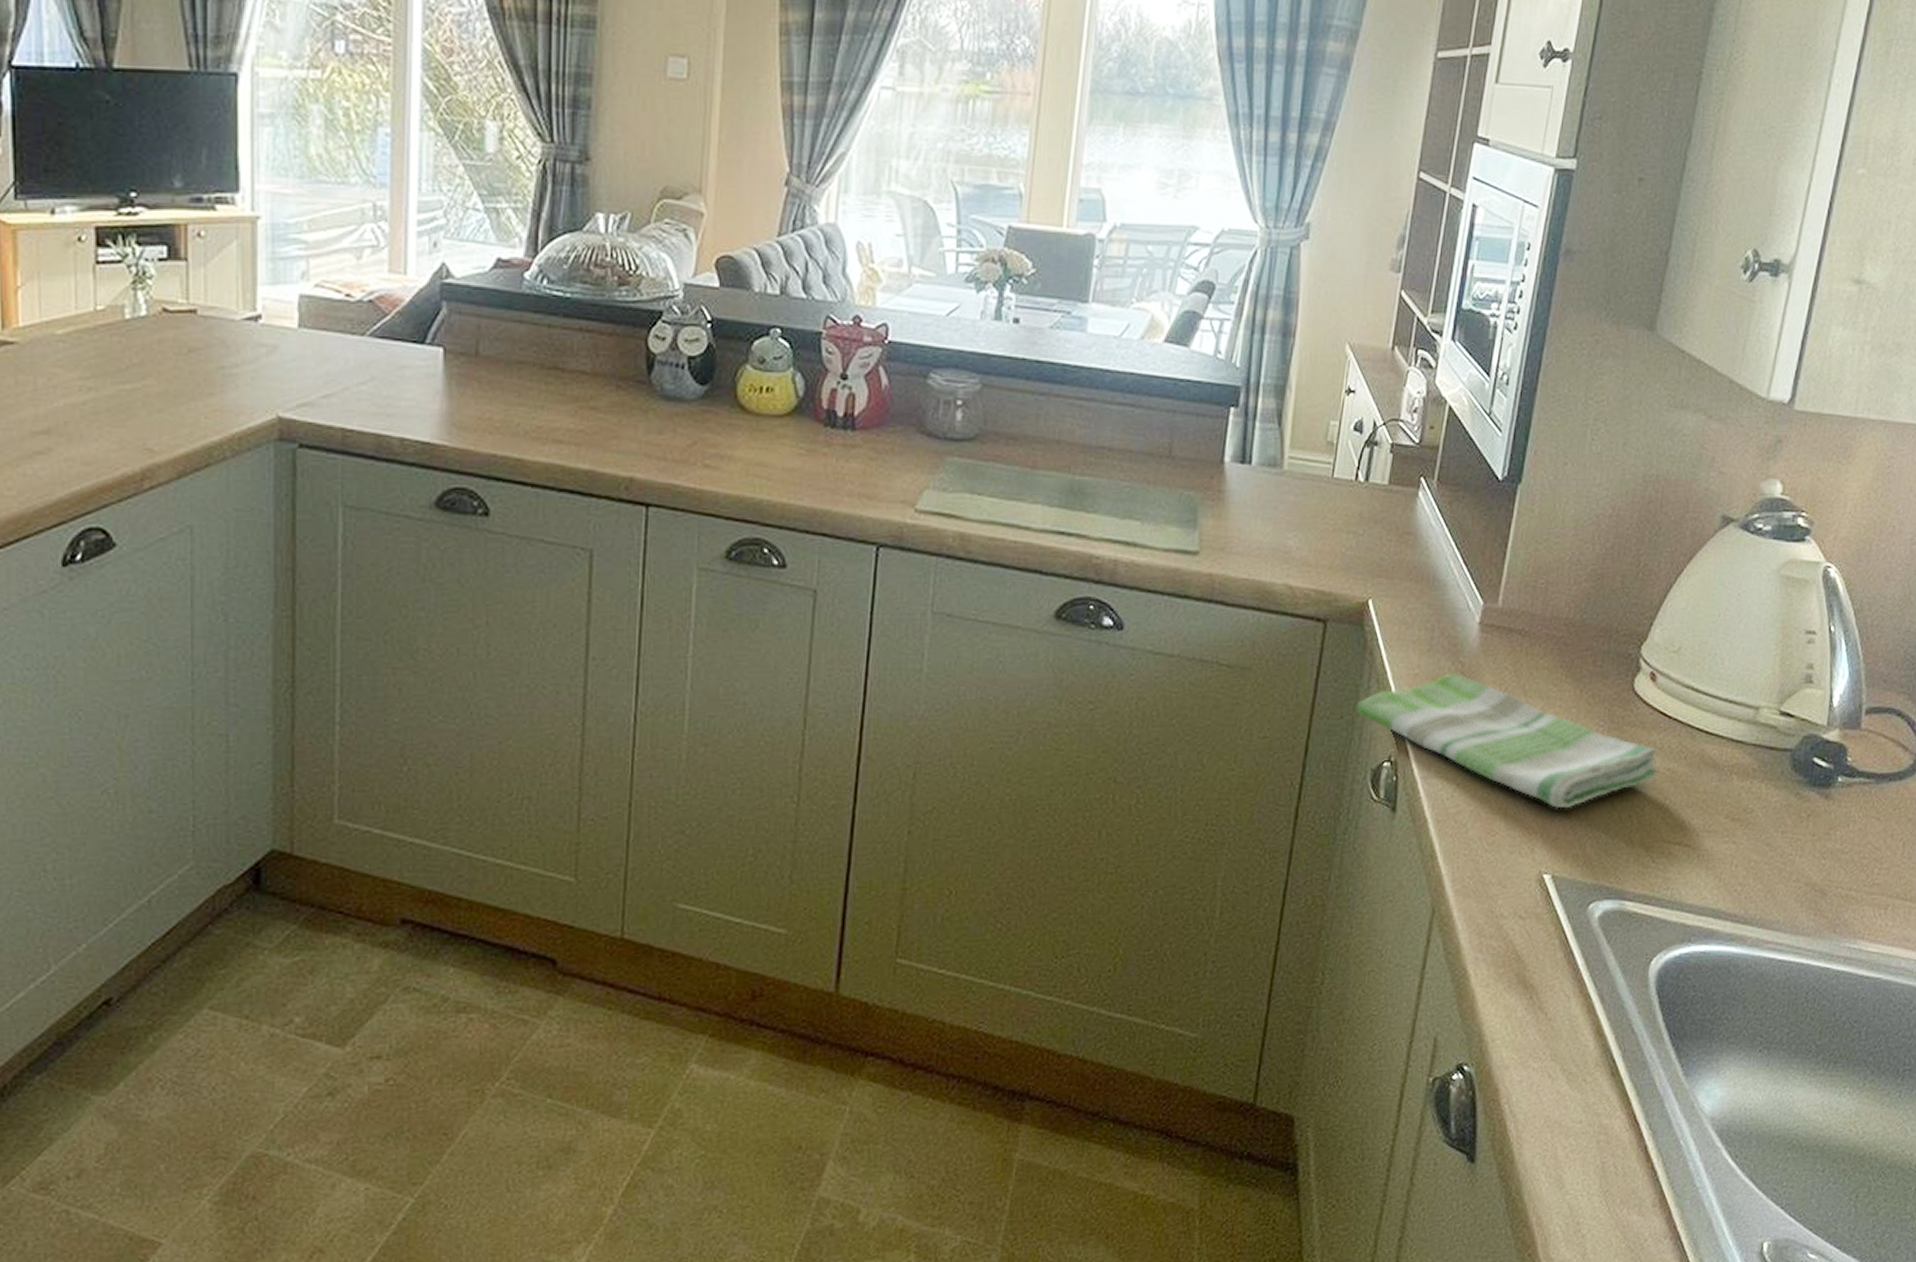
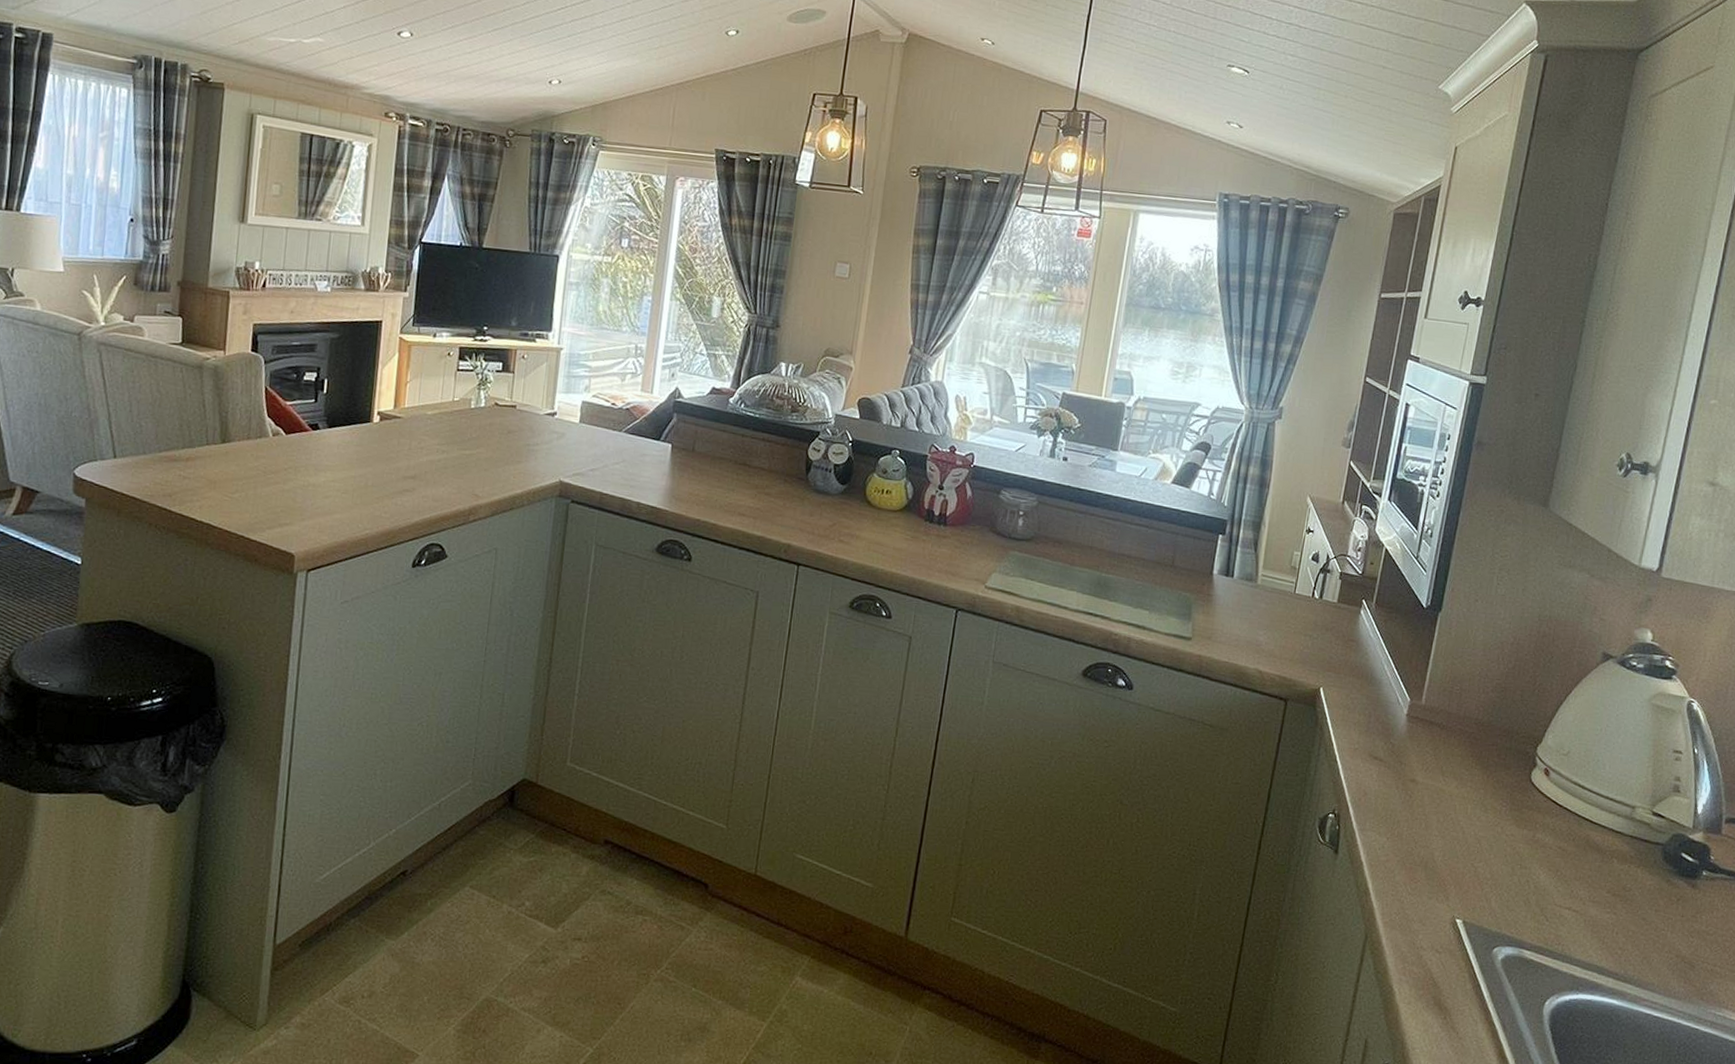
dish towel: present [1356,673,1658,809] -> none [1308,751,1551,869]

